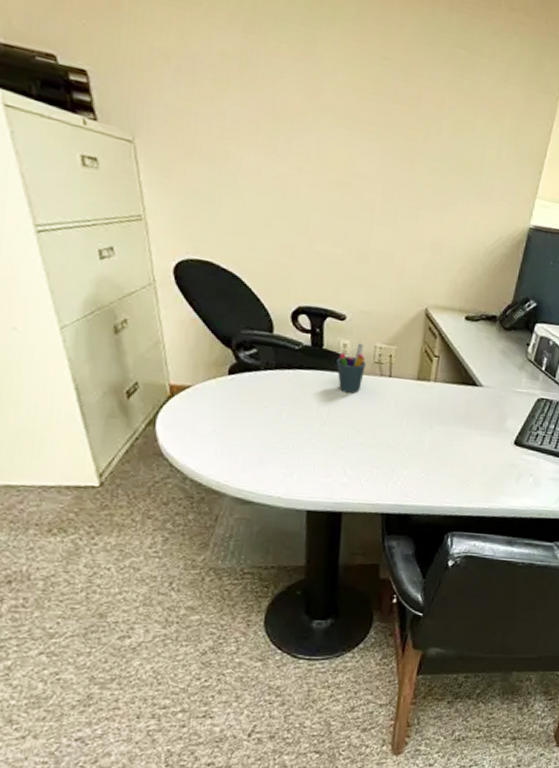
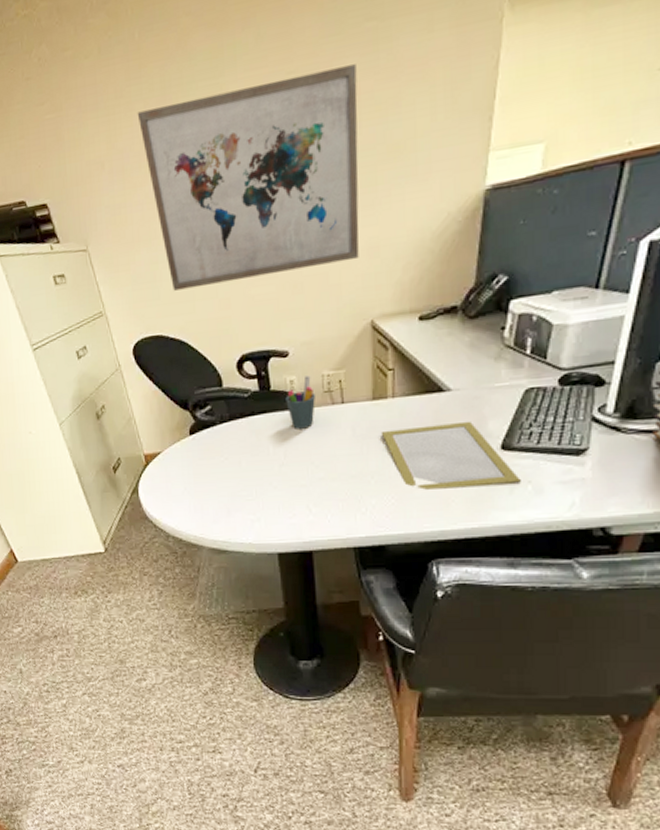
wall art: none [219,22,444,249] -> present [137,64,359,291]
picture frame: none [420,410,525,475] -> present [380,421,521,490]

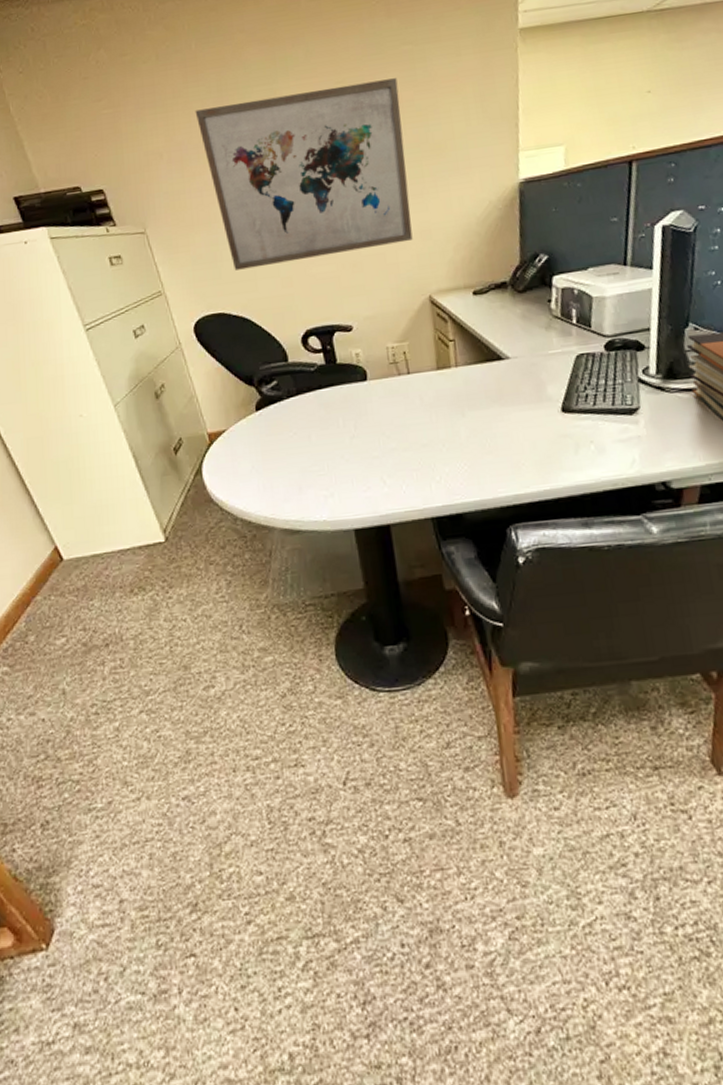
pen holder: present [285,375,315,429] -> none [352,348,382,401]
picture frame: present [380,421,521,490] -> none [447,386,584,455]

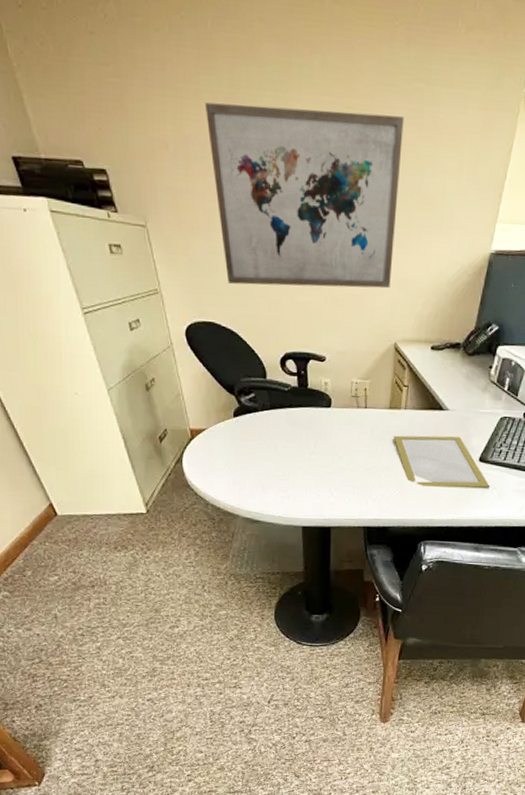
picture frame: none [447,386,584,455] -> present [393,435,490,488]

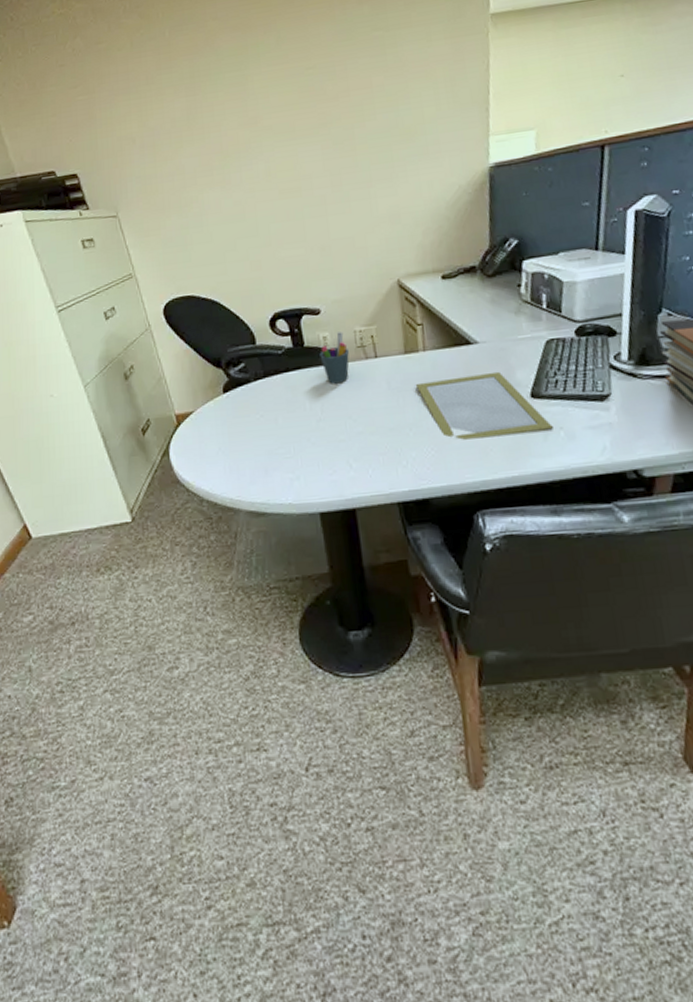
wall art: present [204,102,404,289] -> none [167,63,382,254]
pen holder: none [319,380,344,425] -> present [319,332,350,384]

